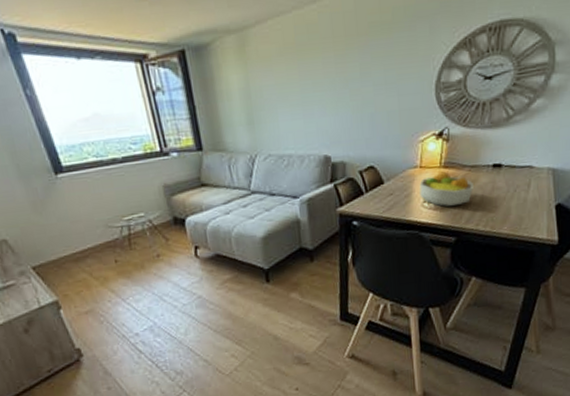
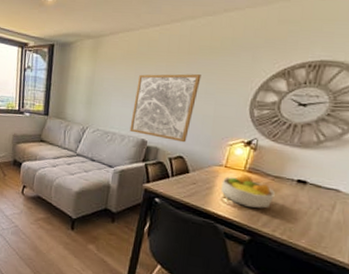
wall art: none [304,61,378,150] -> present [129,74,201,143]

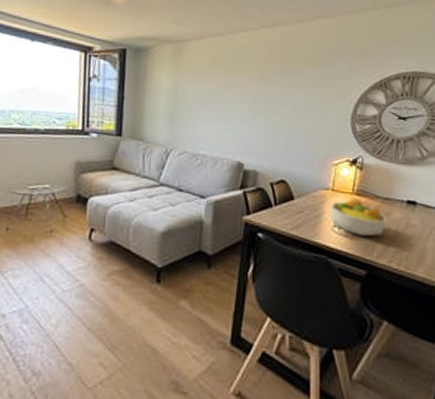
wall art: present [129,74,201,143] -> none [222,85,298,164]

